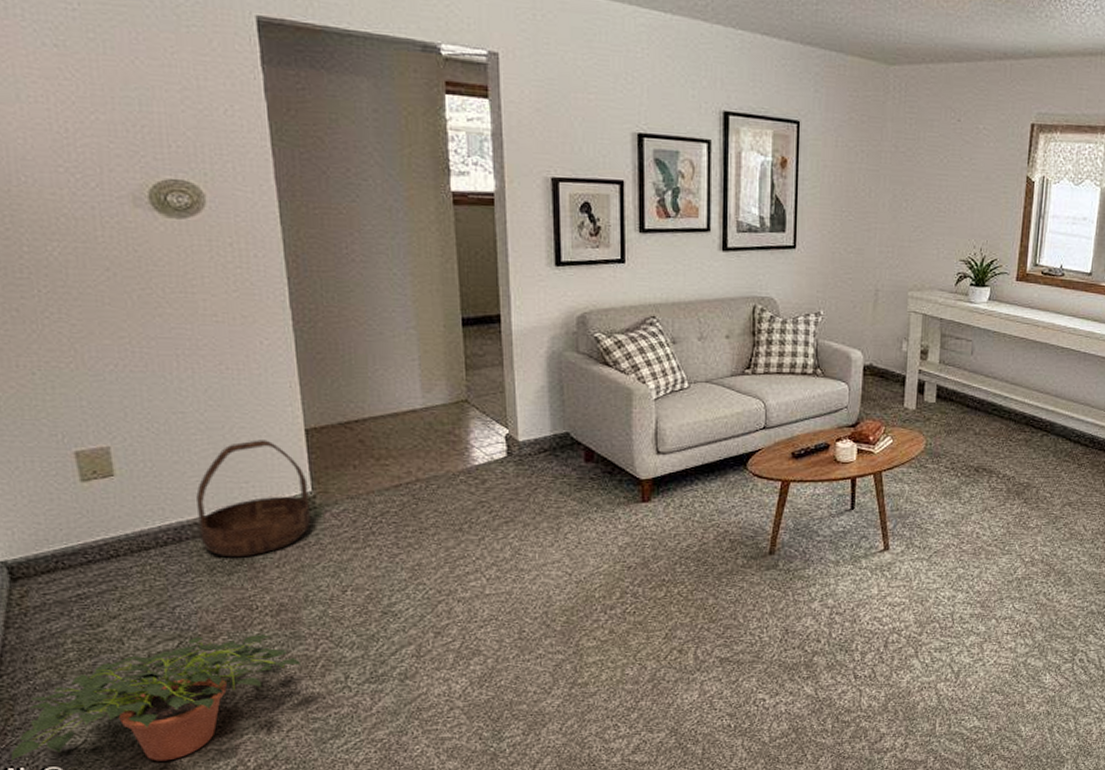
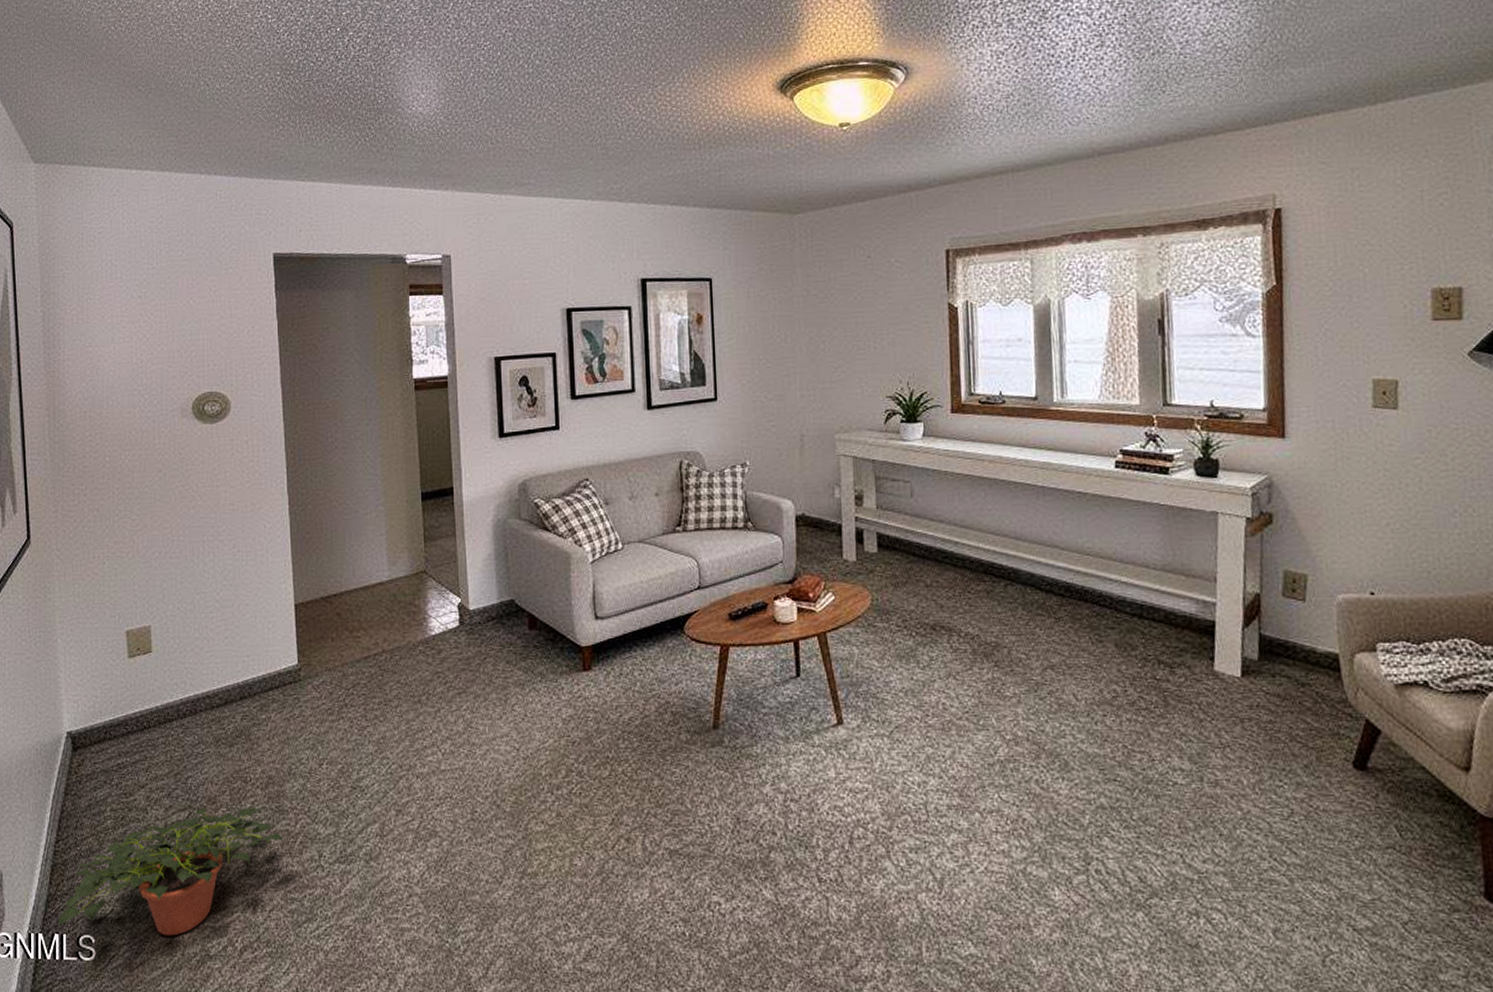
basket: present [196,440,310,558] -> none [210,615,296,729]

